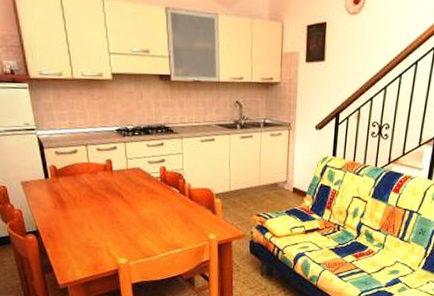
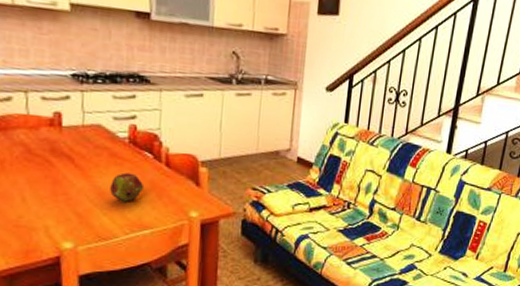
fruit: none [149,205,174,228] -> present [110,172,145,202]

